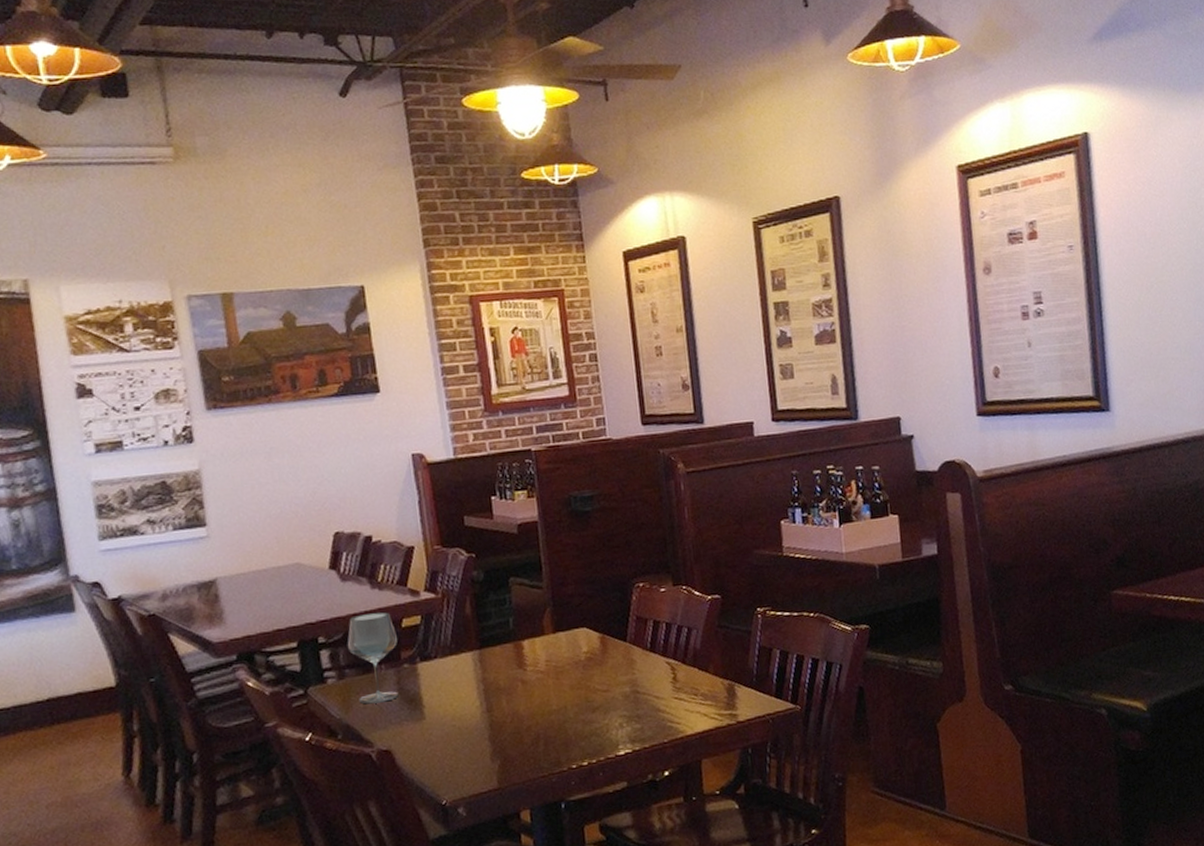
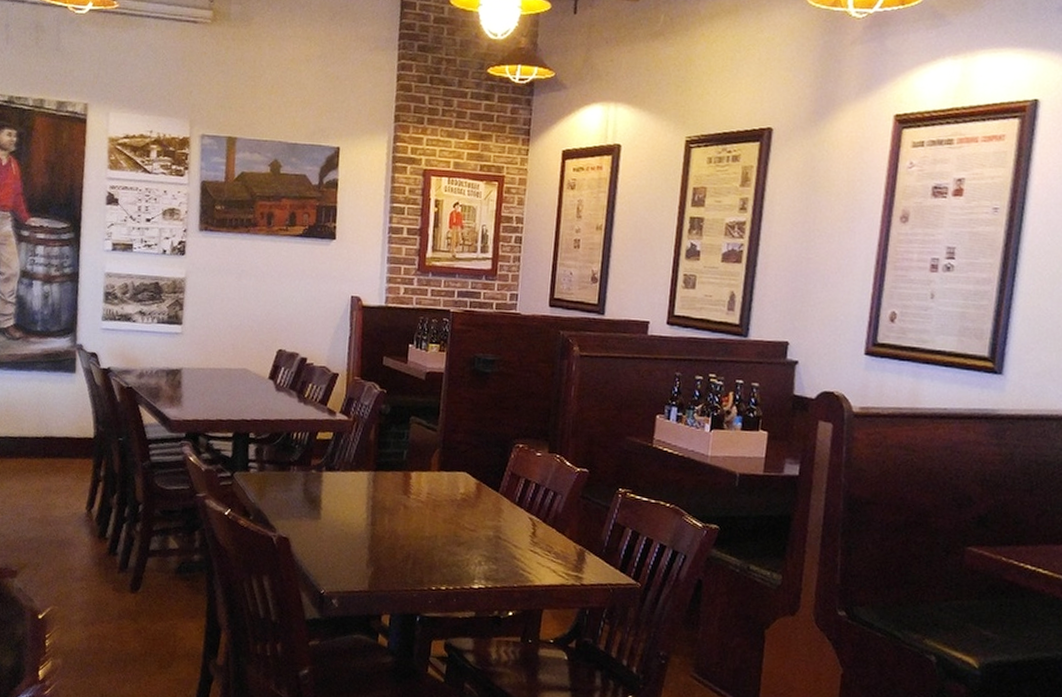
wine glass: present [347,611,399,705] -> none [271,421,312,498]

